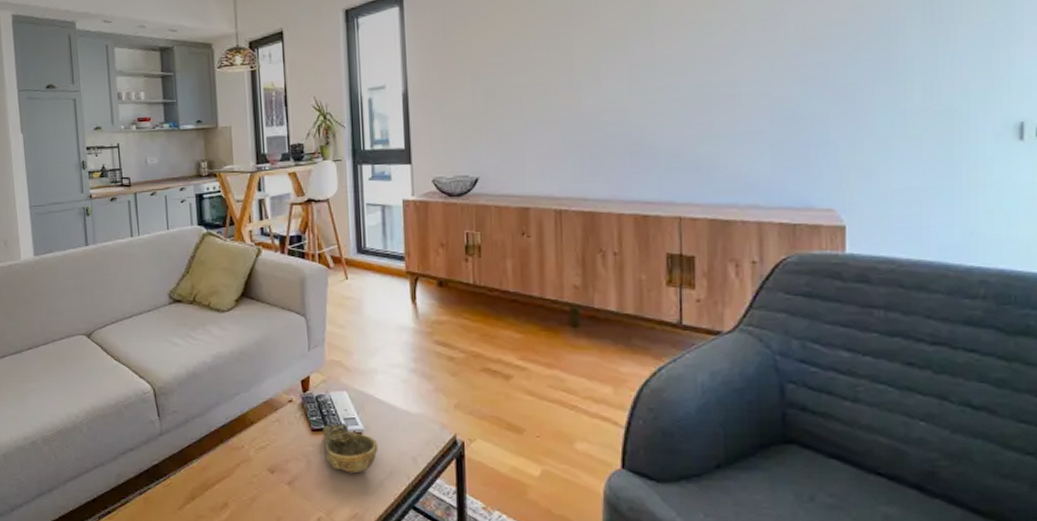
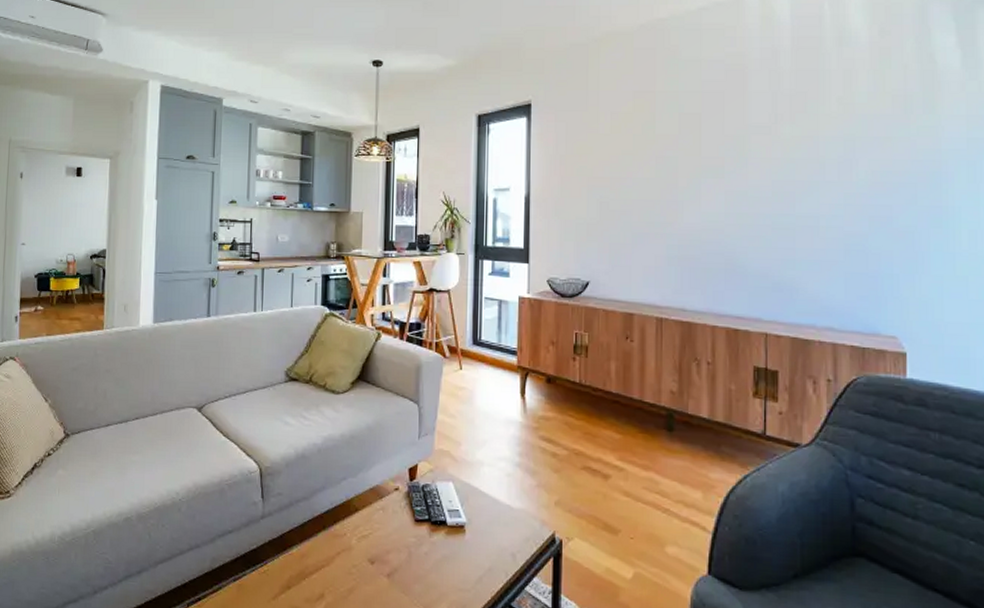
decorative bowl: present [322,423,378,474] -> none [426,514,479,568]

